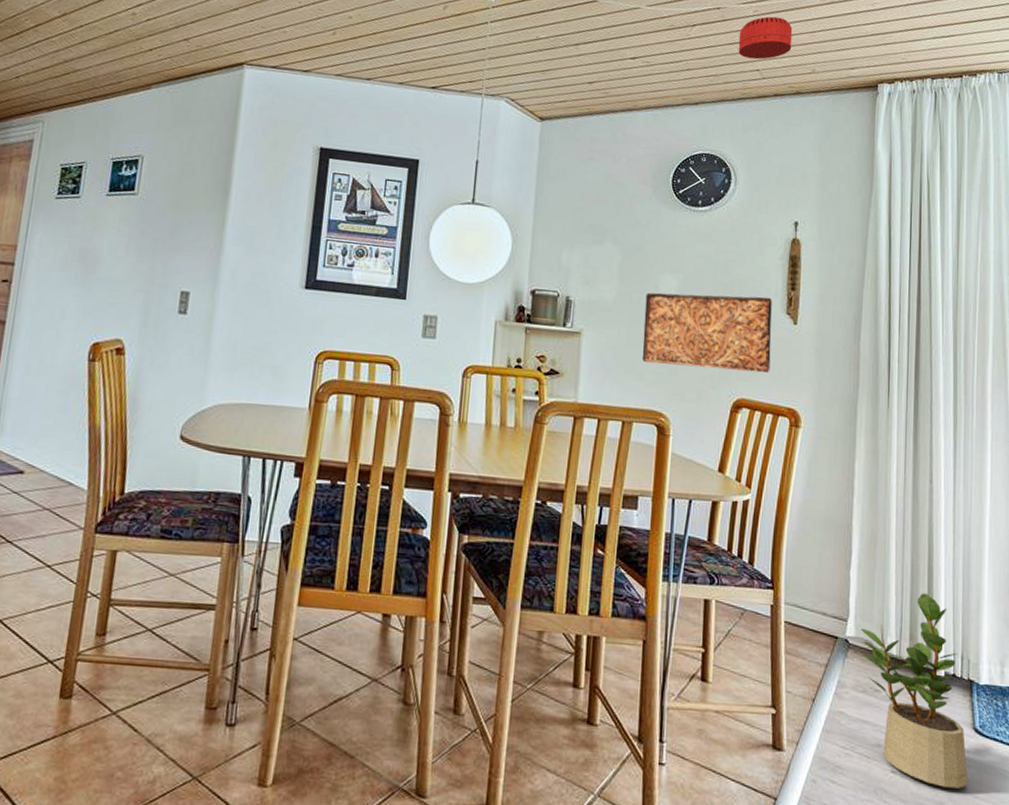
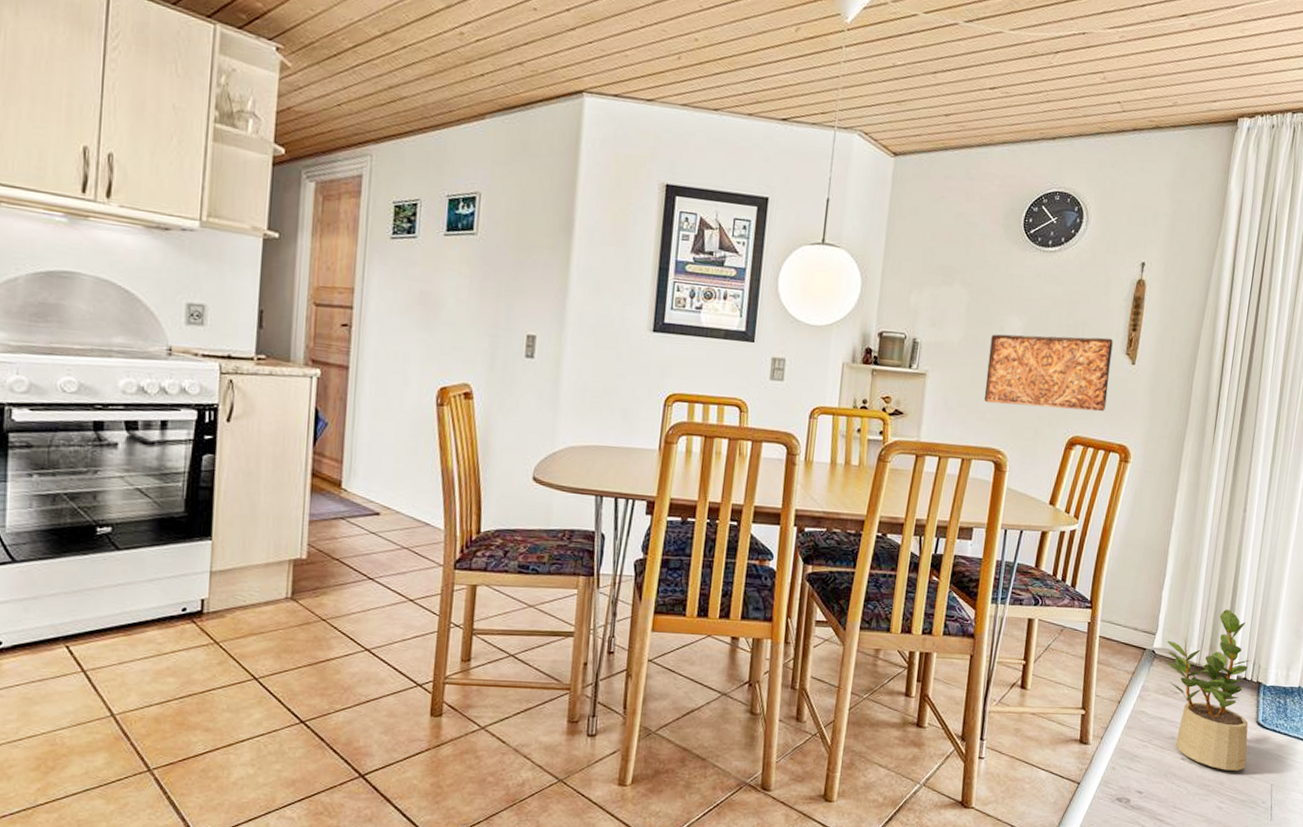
smoke detector: present [738,16,793,60] -> none [1100,43,1158,91]

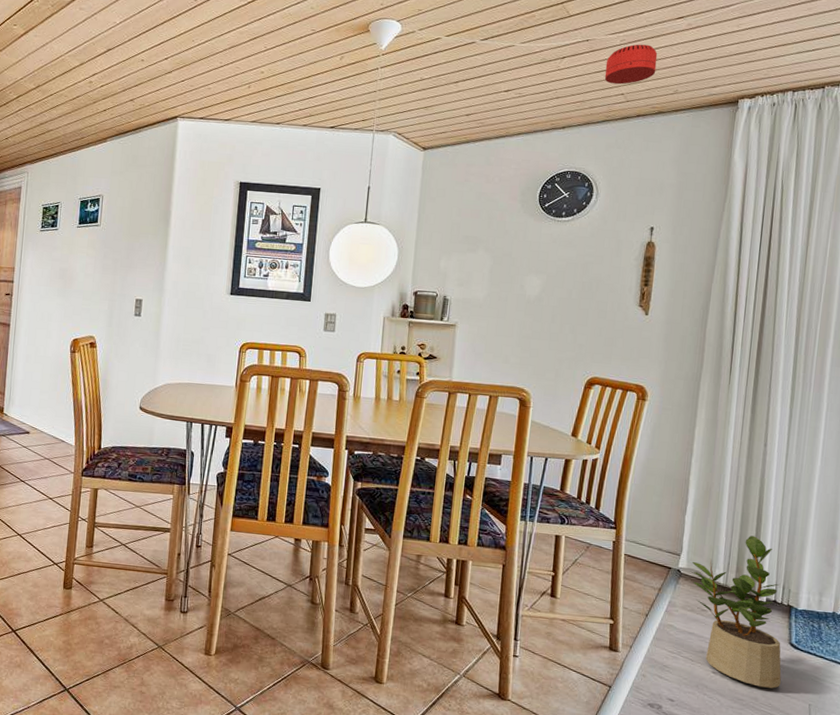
relief panel: present [984,334,1113,412] -> none [508,291,626,356]
smoke detector: none [1100,43,1158,91] -> present [604,44,658,85]

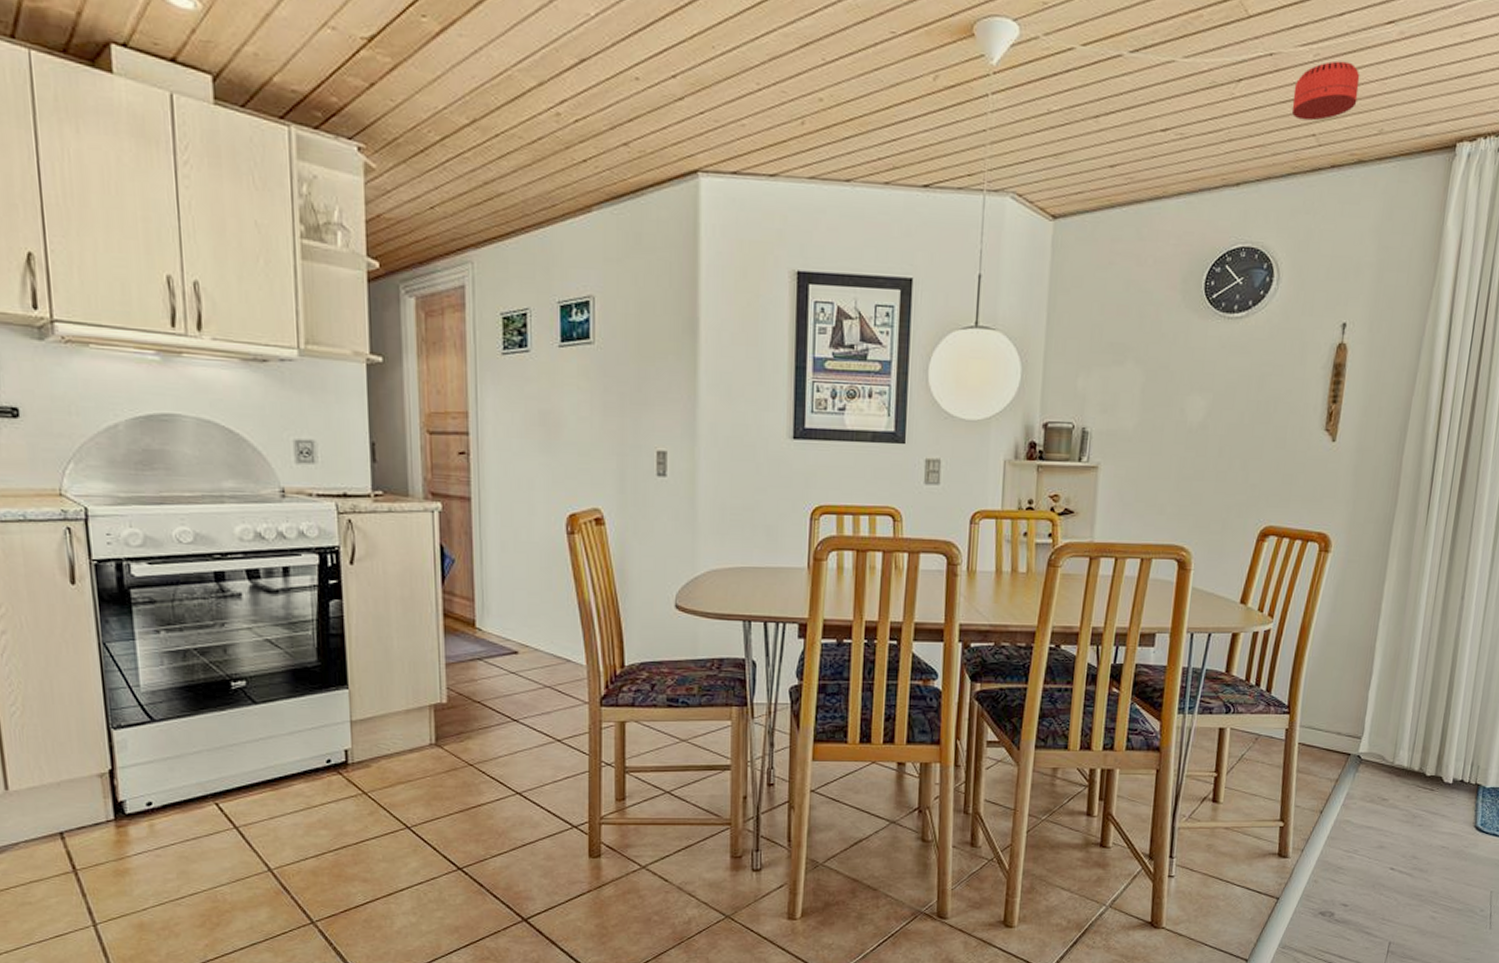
potted plant: present [692,535,782,689] -> none [1374,707,1468,879]

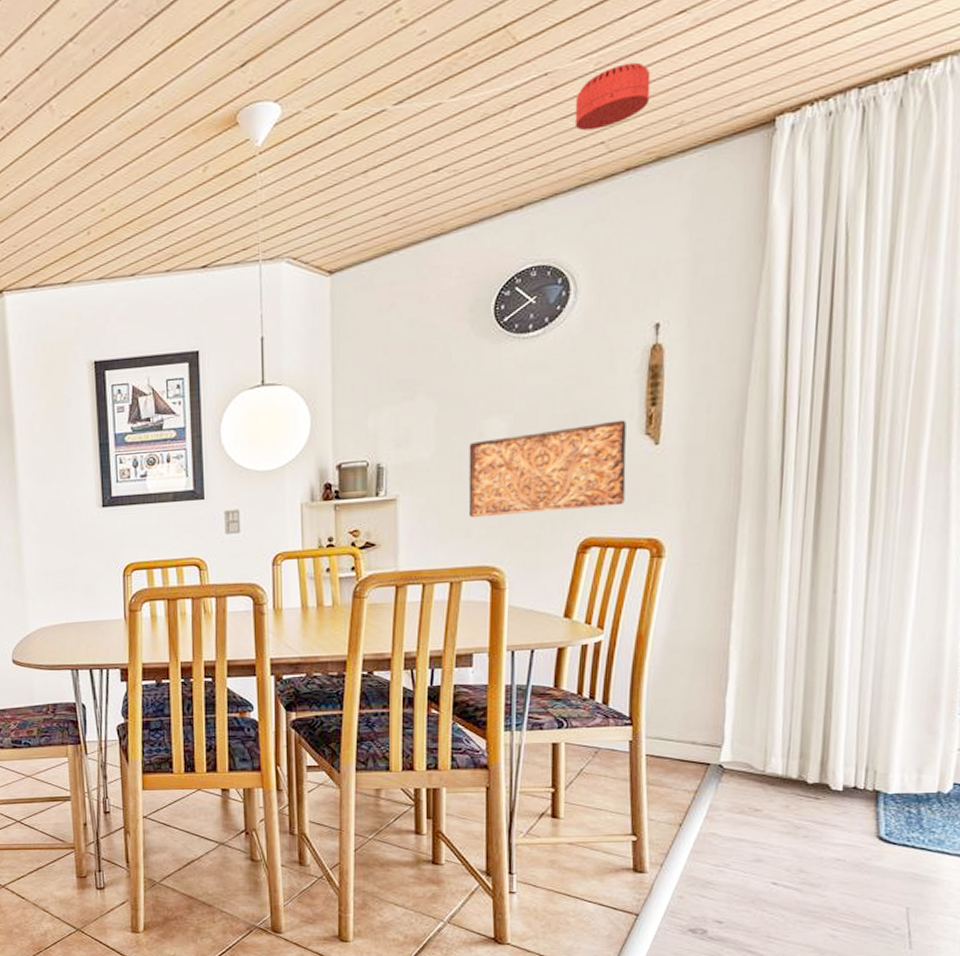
relief panel: none [1164,413,1310,497] -> present [468,420,626,518]

